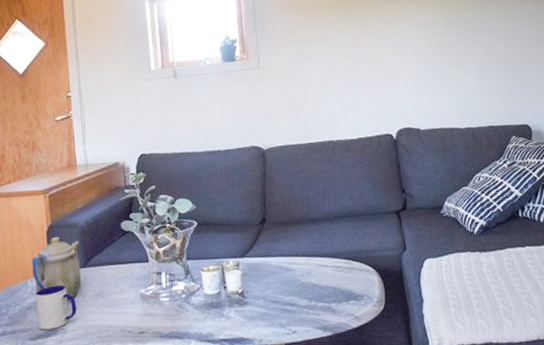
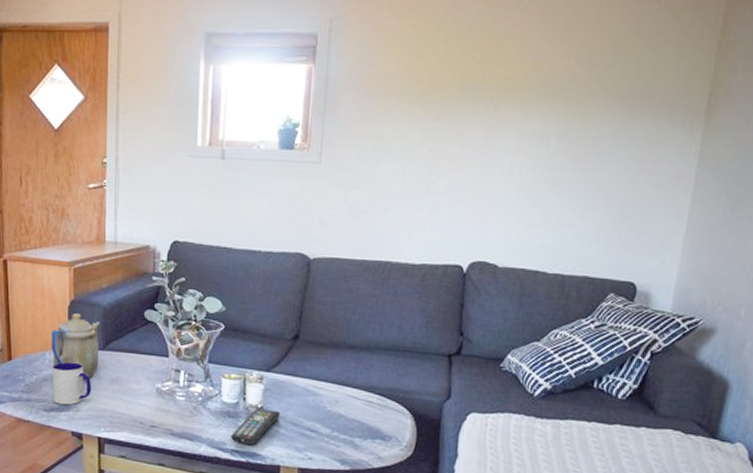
remote control: none [217,292,261,332] -> present [230,407,281,445]

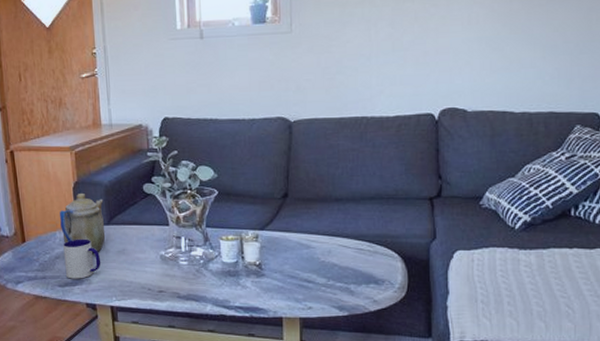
remote control: present [230,407,281,445] -> none [233,264,278,300]

